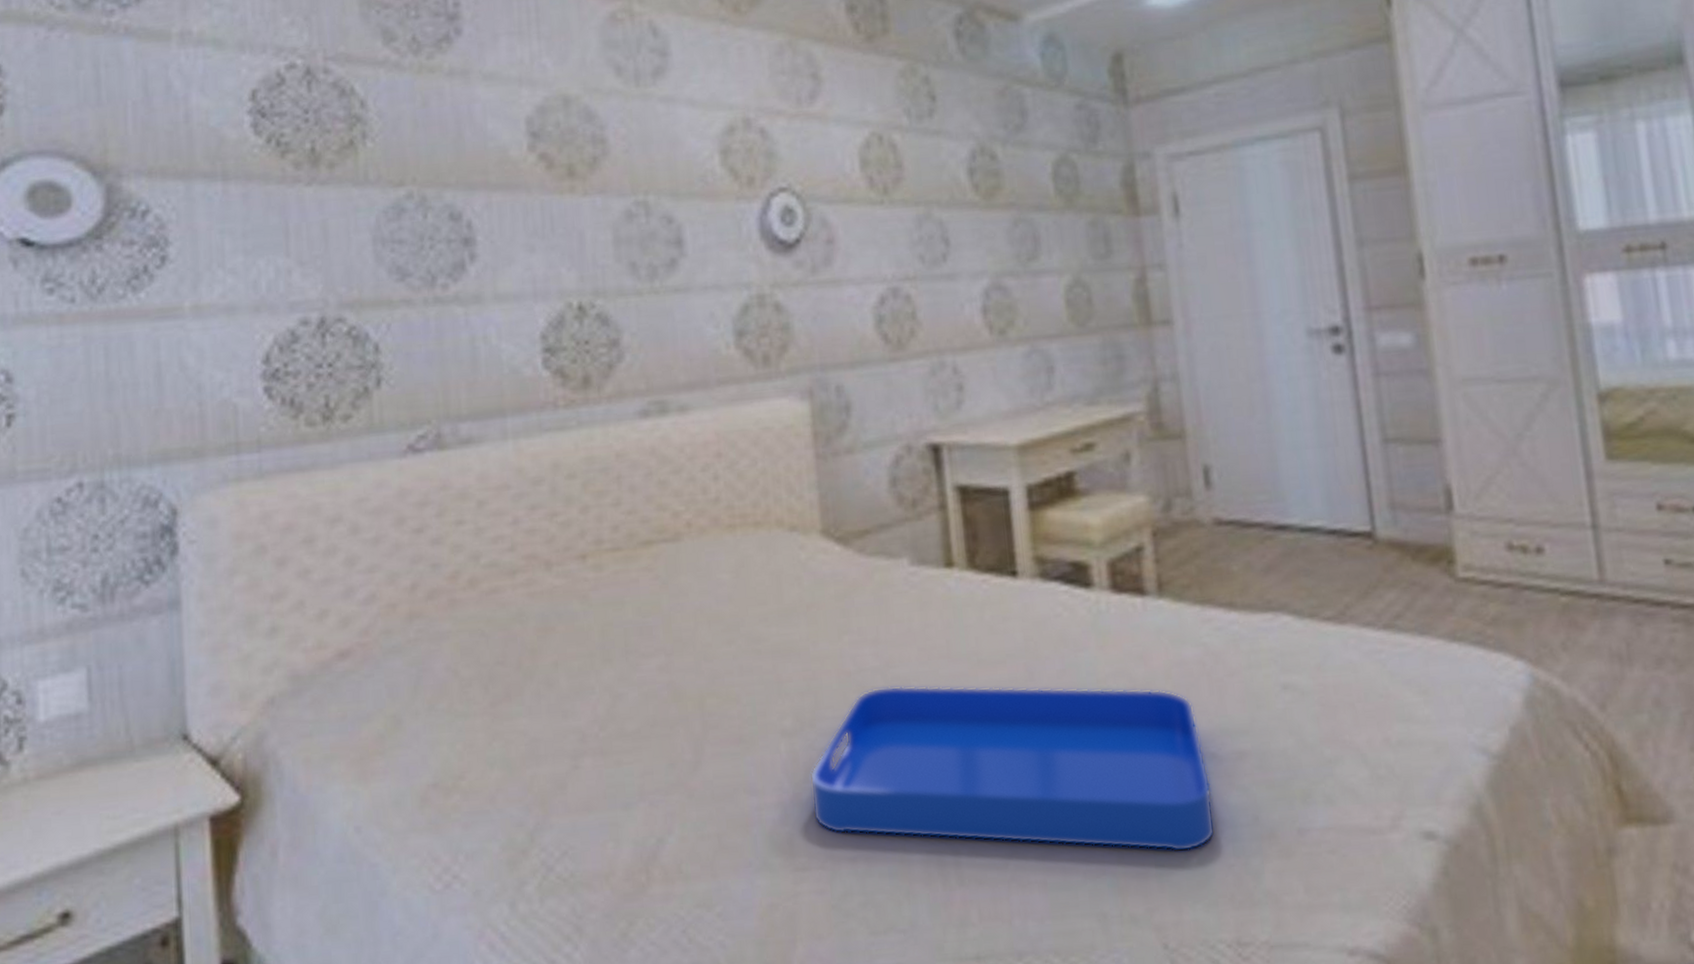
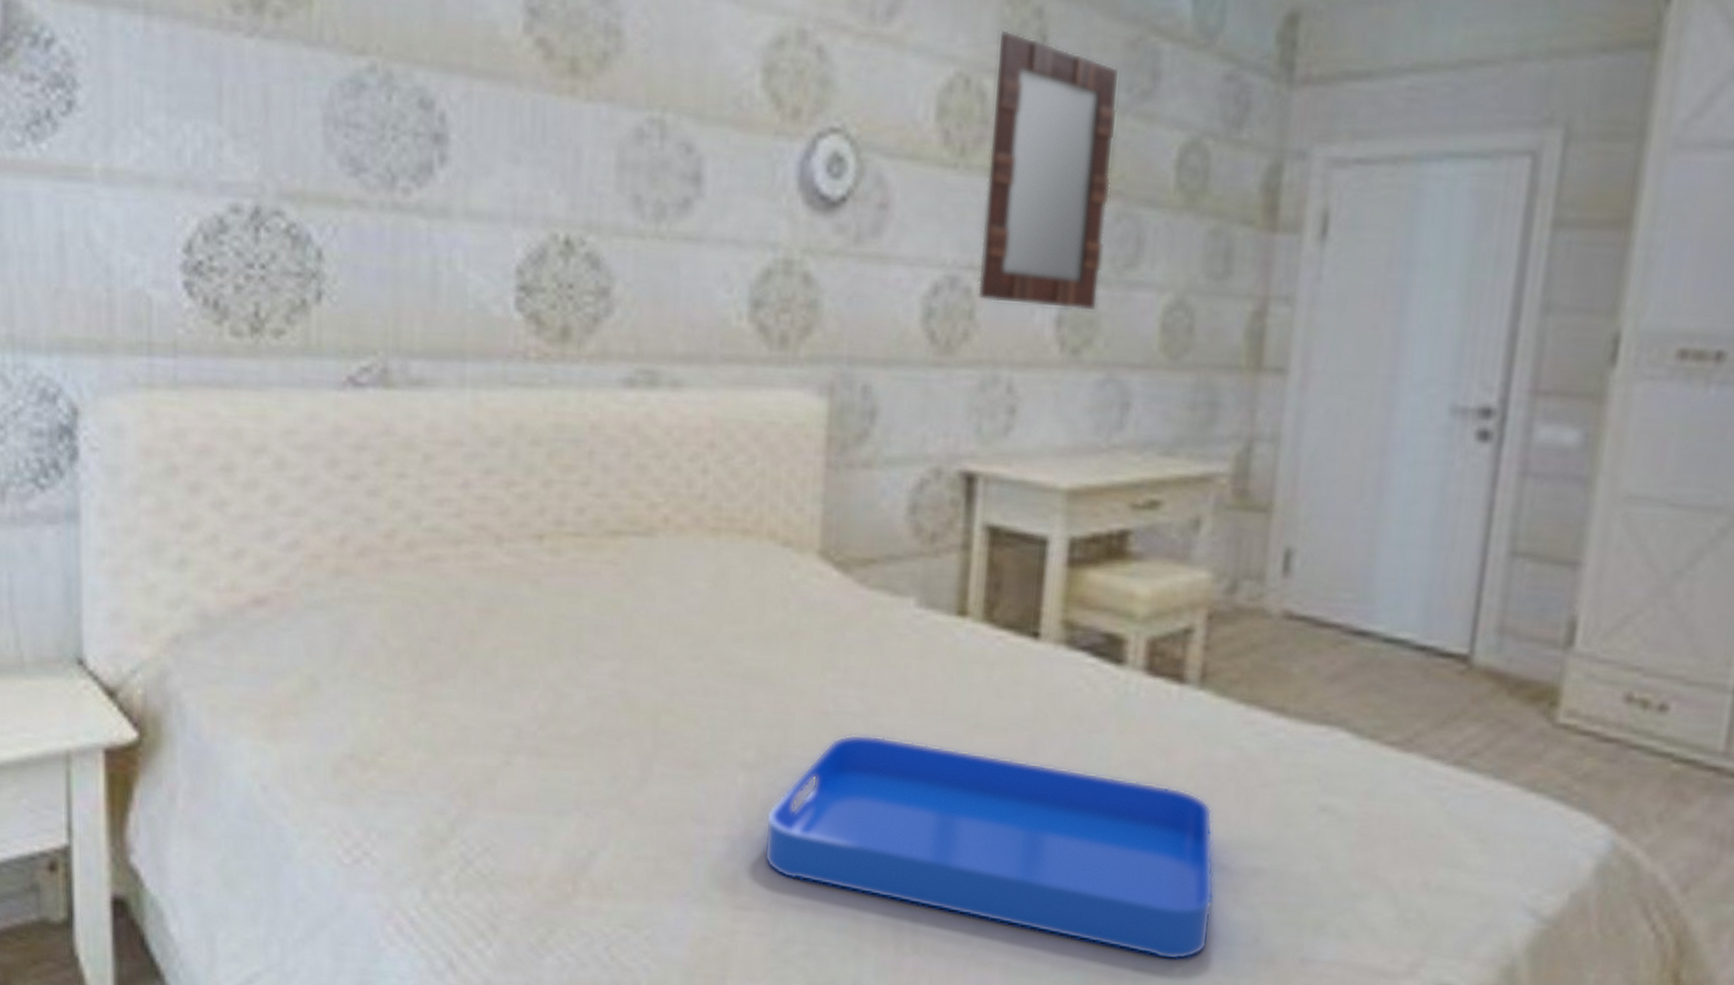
home mirror: none [898,96,1013,304] -> present [978,30,1120,310]

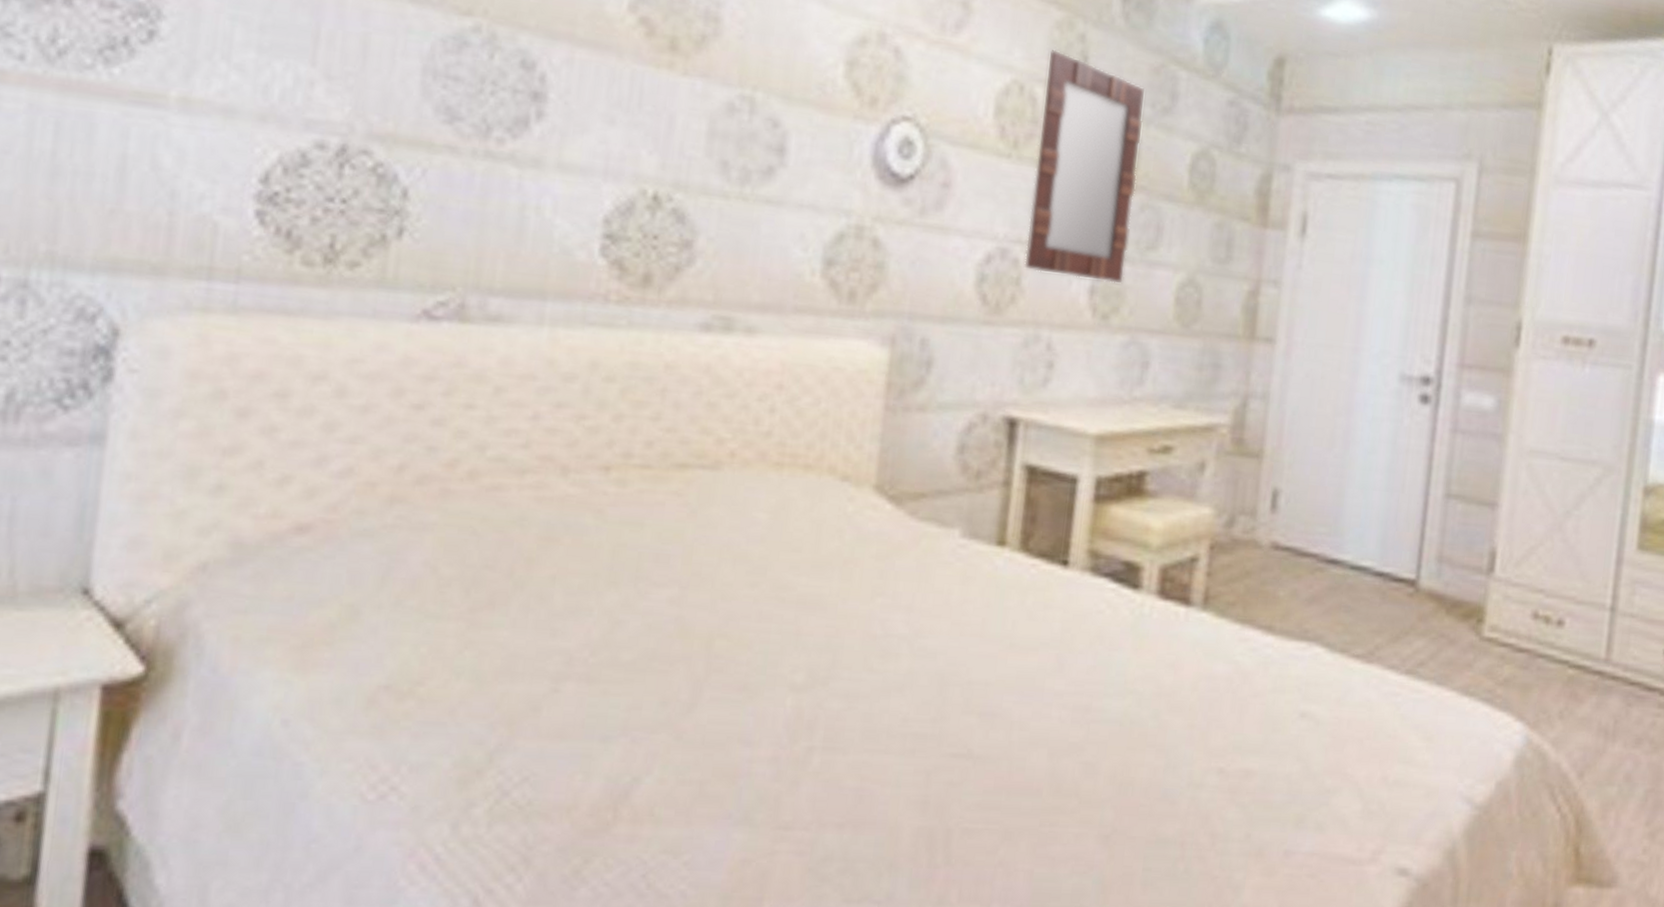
serving tray: present [763,734,1215,961] -> none [807,655,1213,859]

